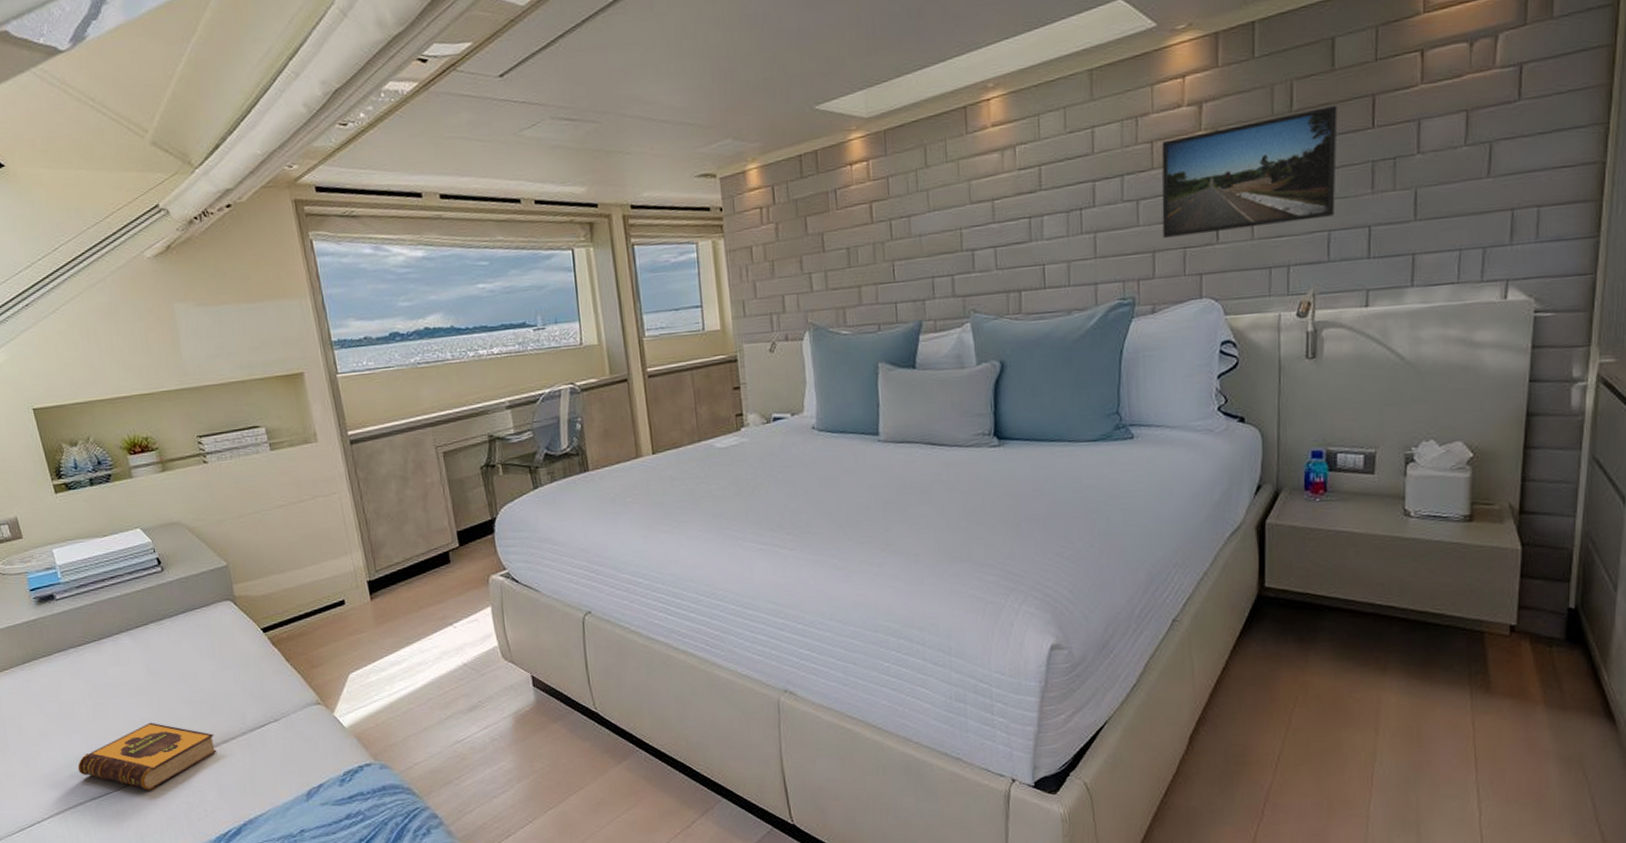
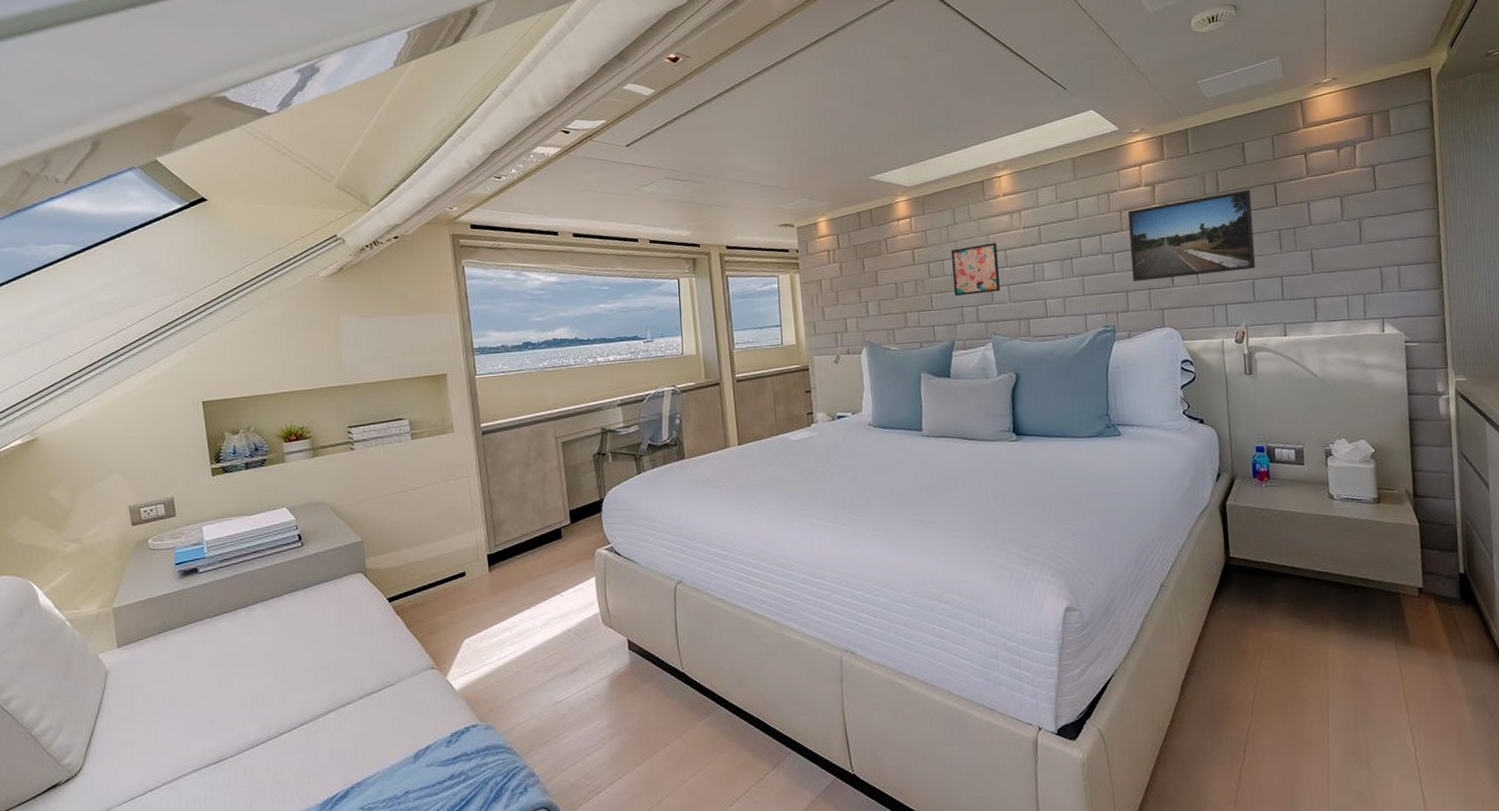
hardback book: present [77,722,217,790] -> none [197,688,333,755]
wall art: none [921,191,984,263] -> present [951,243,1000,296]

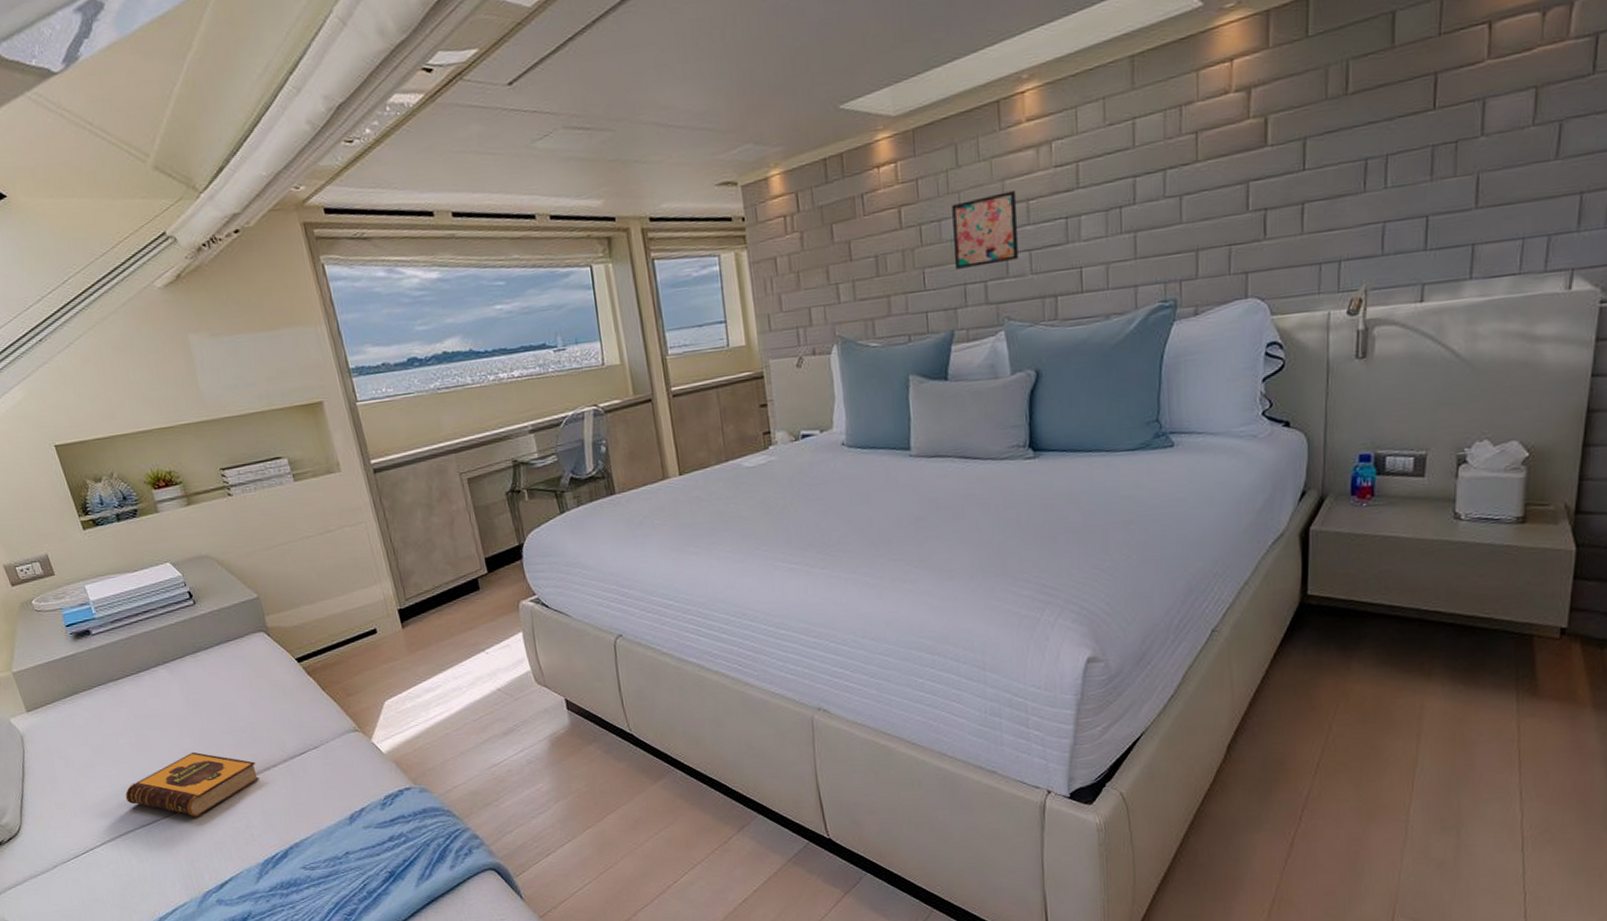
hardback book: none [197,688,333,755] -> present [125,752,260,817]
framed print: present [1127,189,1256,282] -> none [1206,85,1397,237]

